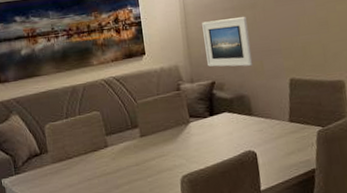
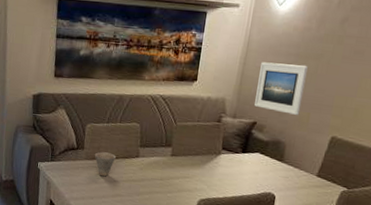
cup: none [60,149,84,178] -> present [94,151,116,177]

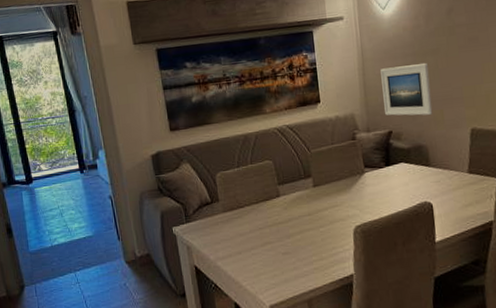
cup: present [94,151,116,177] -> none [231,199,255,227]

